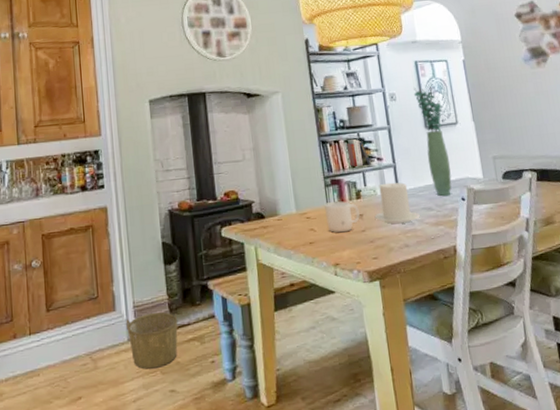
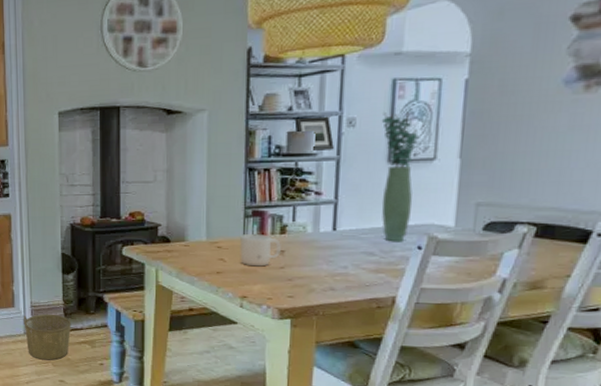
books: present [347,138,371,168] -> none [279,168,306,200]
picture frame: none [350,93,384,122] -> present [294,116,334,151]
candle: present [374,182,420,224] -> none [298,220,357,266]

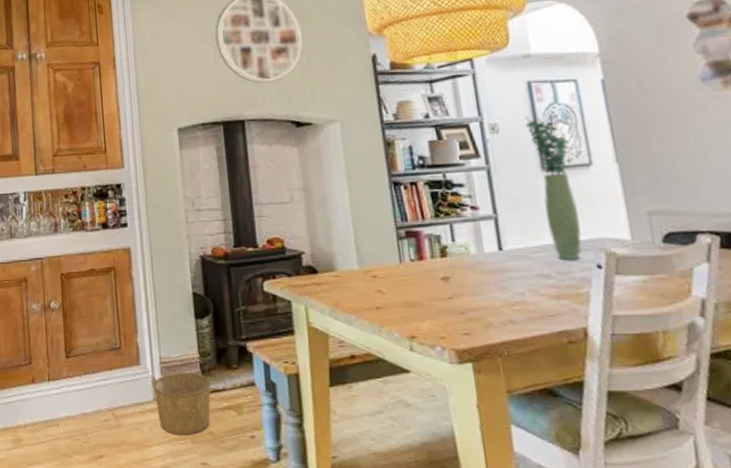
mug: present [240,233,281,267] -> none [397,257,446,298]

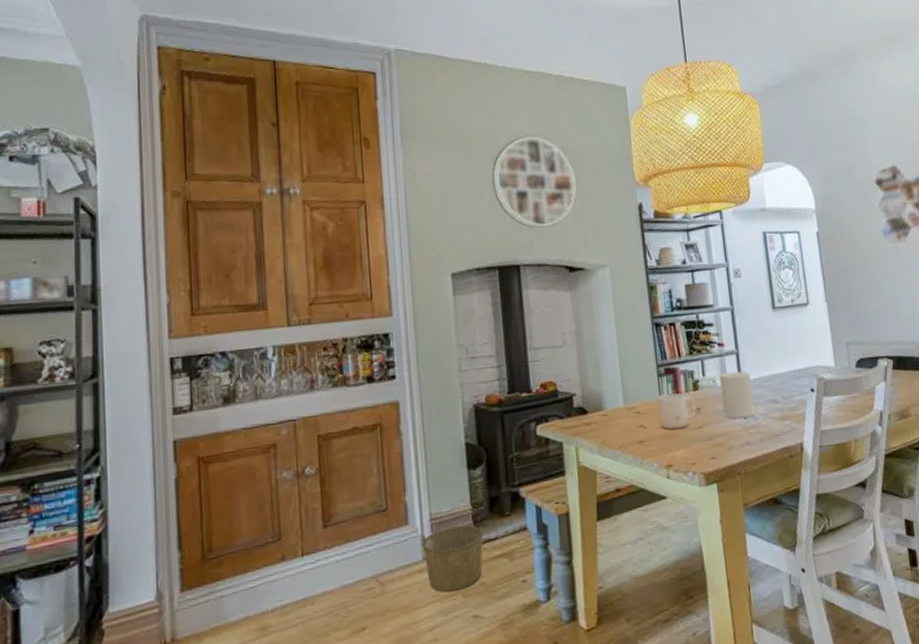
mug: none [397,257,446,298] -> present [657,392,697,430]
picture frame: present [433,123,481,160] -> none [689,268,727,302]
candle: none [466,238,533,293] -> present [713,371,764,419]
vase: present [524,116,582,262] -> none [760,263,800,388]

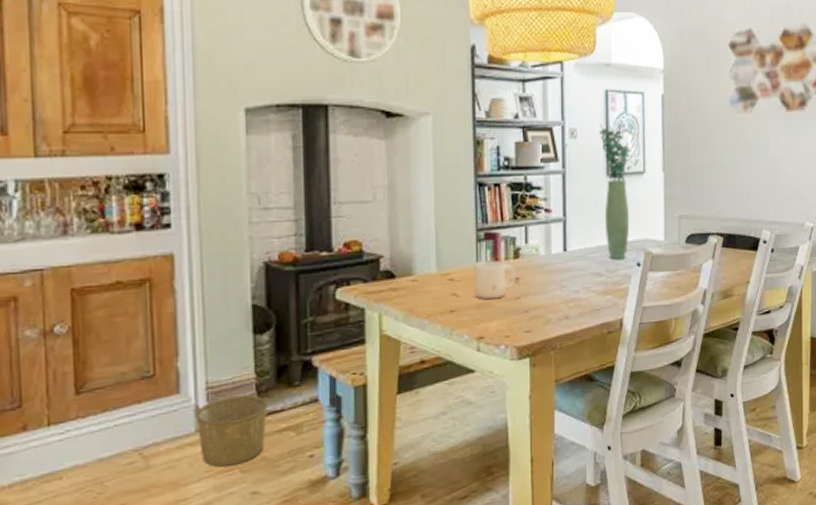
picture frame: none [689,268,727,302] -> present [521,126,559,163]
candle: present [713,371,764,419] -> none [533,240,587,291]
vase: none [760,263,800,388] -> present [598,124,630,261]

